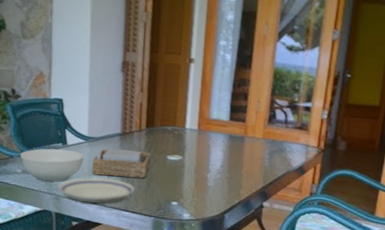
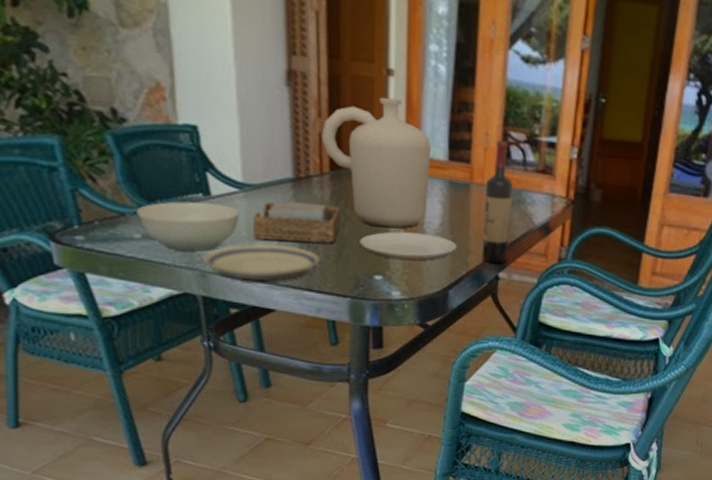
water jug: none [142,77,218,169] -> present [321,97,431,229]
plate: none [163,171,233,192] -> present [360,231,458,261]
wine bottle: none [250,105,277,196] -> present [481,140,514,264]

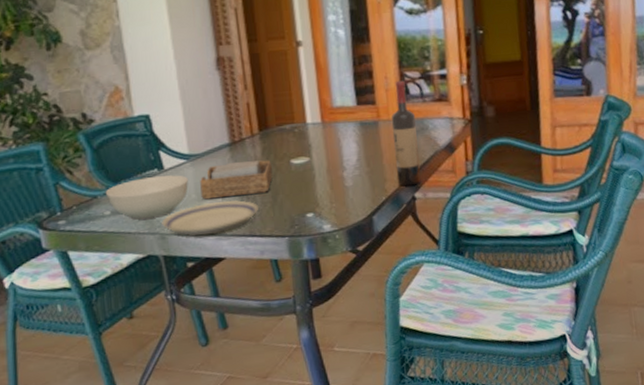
water jug: present [321,97,431,229] -> none [249,63,344,172]
plate: present [360,231,458,261] -> none [290,170,375,197]

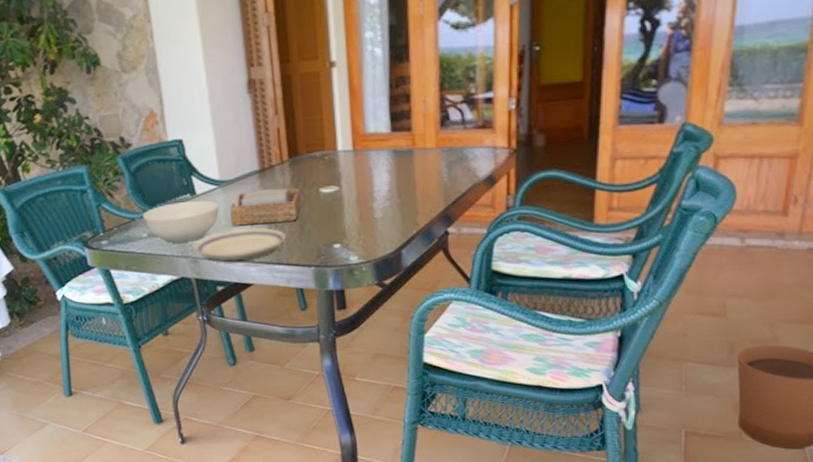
wine bottle: present [391,80,421,187] -> none [427,104,456,220]

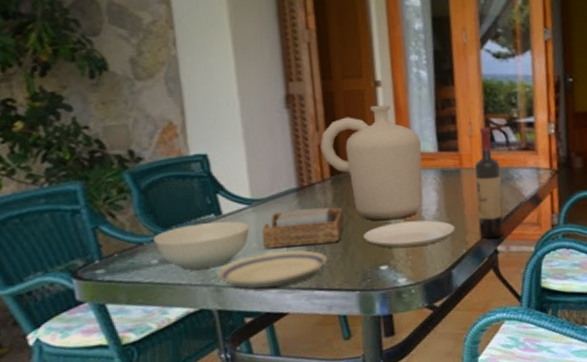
water jug: none [279,85,375,202] -> present [320,104,423,221]
plate: none [318,201,406,228] -> present [363,220,455,249]
wine bottle: none [427,104,456,220] -> present [474,127,504,239]

